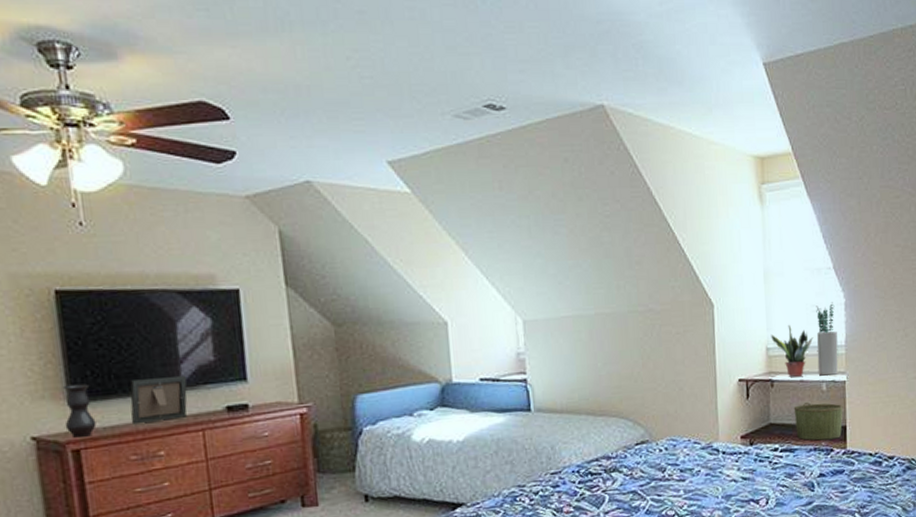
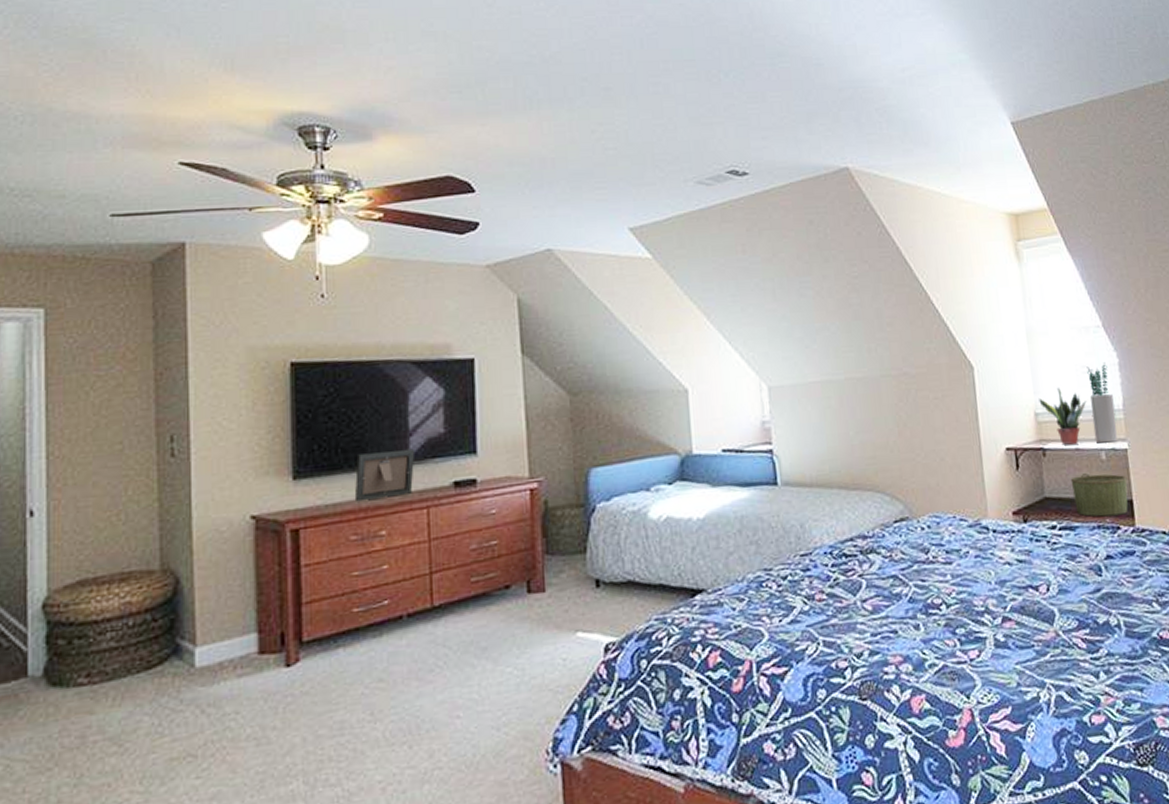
vase: present [63,383,97,438] -> none [286,458,319,516]

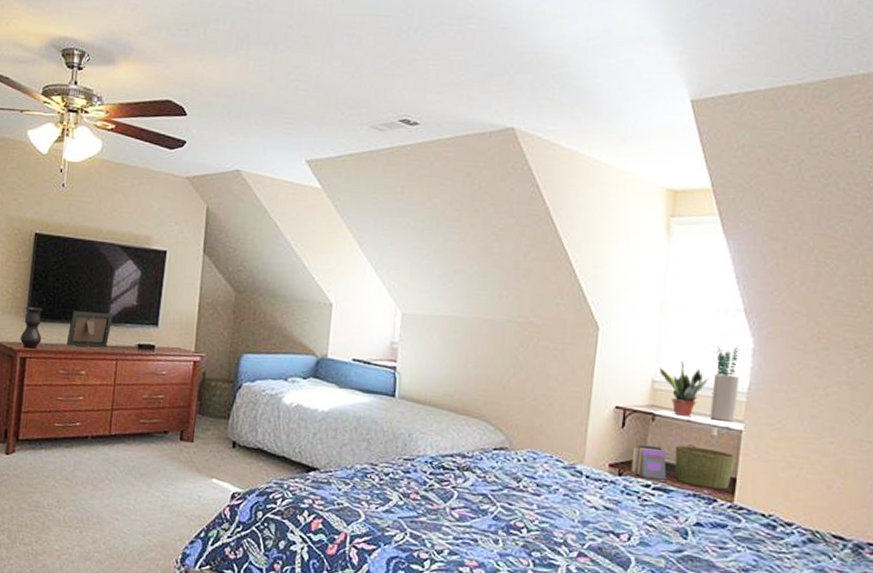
vase: none [286,458,319,516] -> present [20,306,43,349]
books: none [1032,481,1069,520] -> present [630,443,667,480]

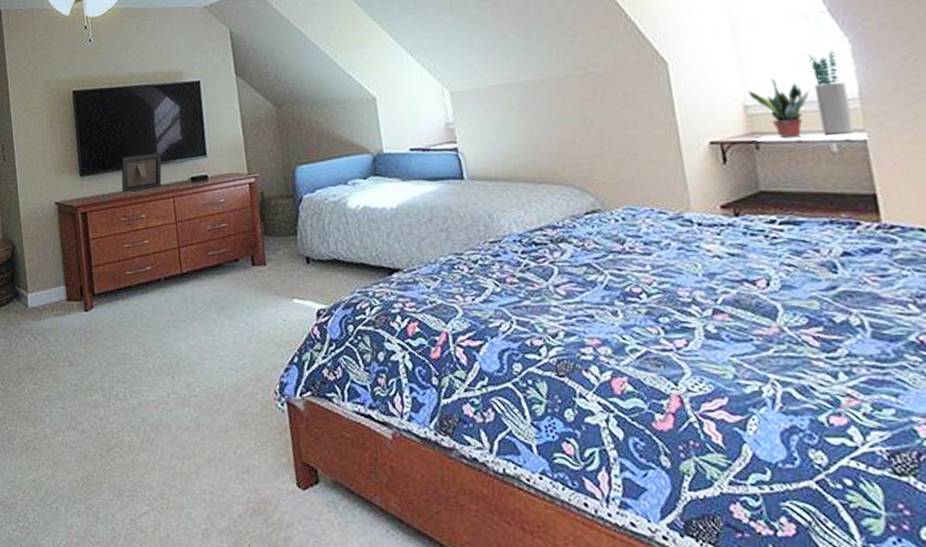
vase: present [20,306,43,349] -> none [77,160,98,203]
books: present [630,443,667,480] -> none [743,175,792,214]
basket: present [674,444,735,490] -> none [792,166,870,212]

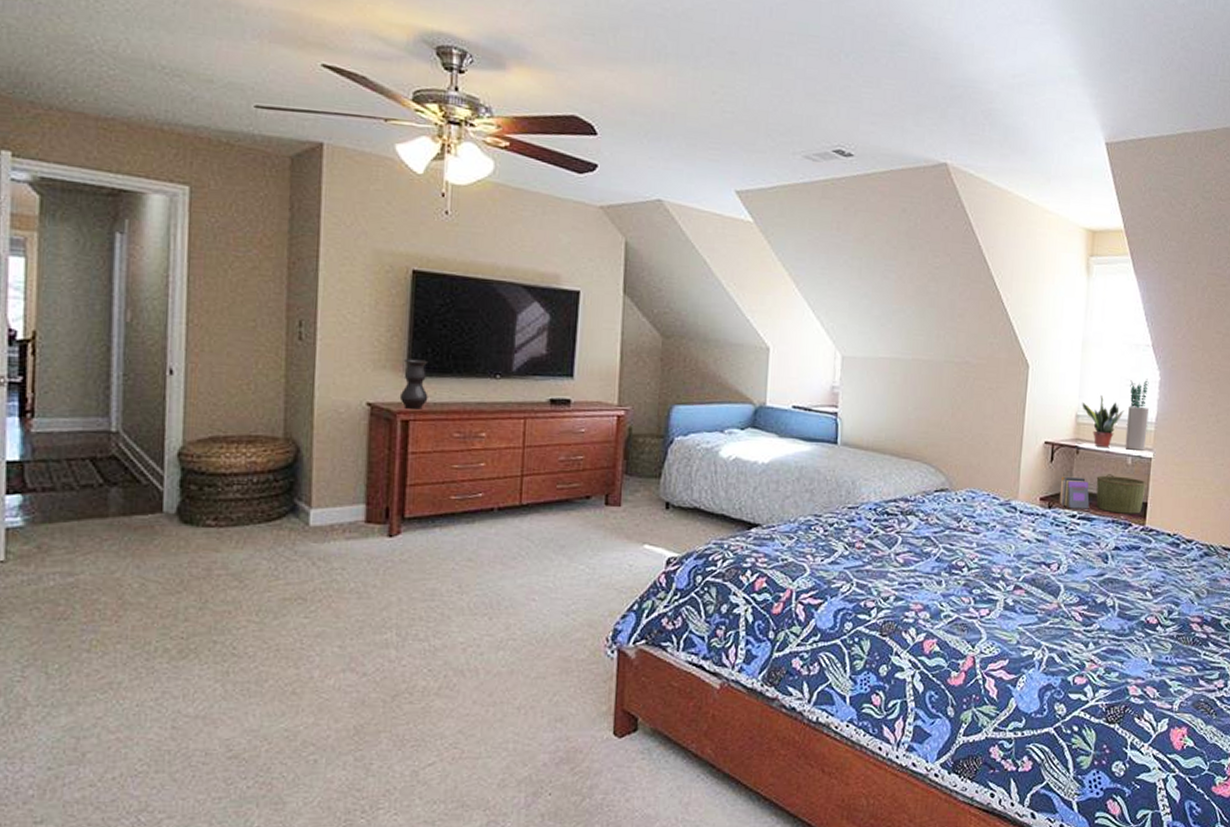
vase: none [77,160,98,203] -> present [399,358,429,409]
picture frame: present [121,152,162,193] -> none [460,362,517,405]
books: none [743,175,792,214] -> present [1059,476,1090,509]
basket: none [792,166,870,212] -> present [1096,474,1146,514]

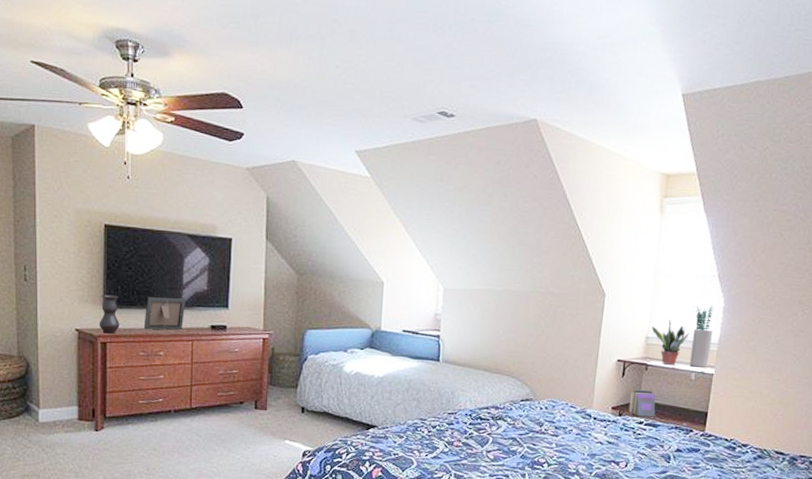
picture frame: none [460,362,517,405] -> present [143,297,185,330]
basket: present [1096,474,1146,514] -> none [661,387,708,422]

